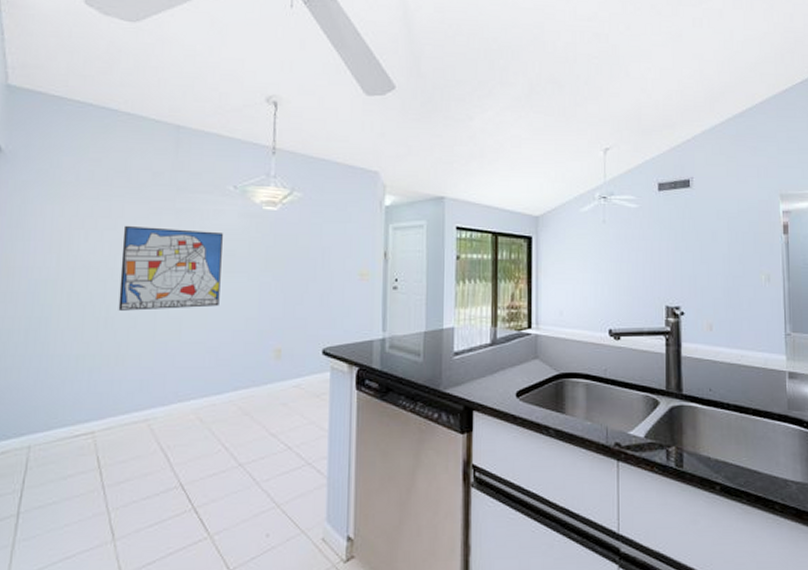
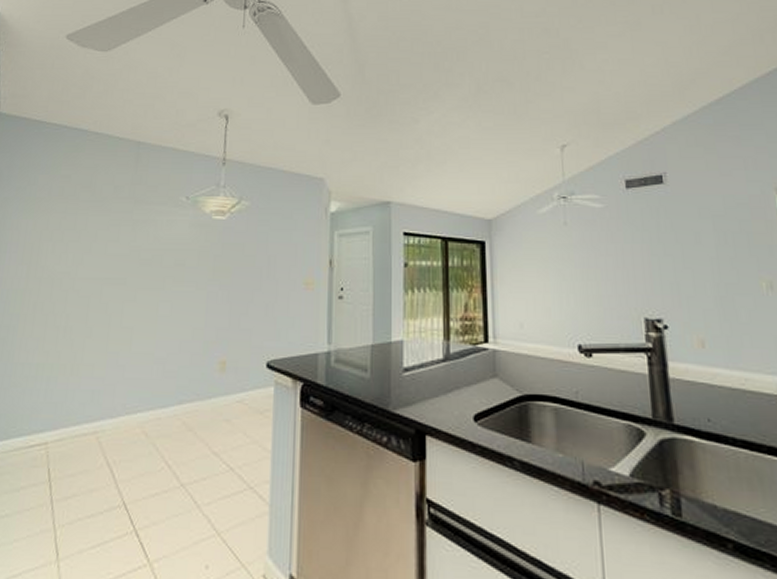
wall art: present [118,226,223,311] -> none [76,238,174,320]

